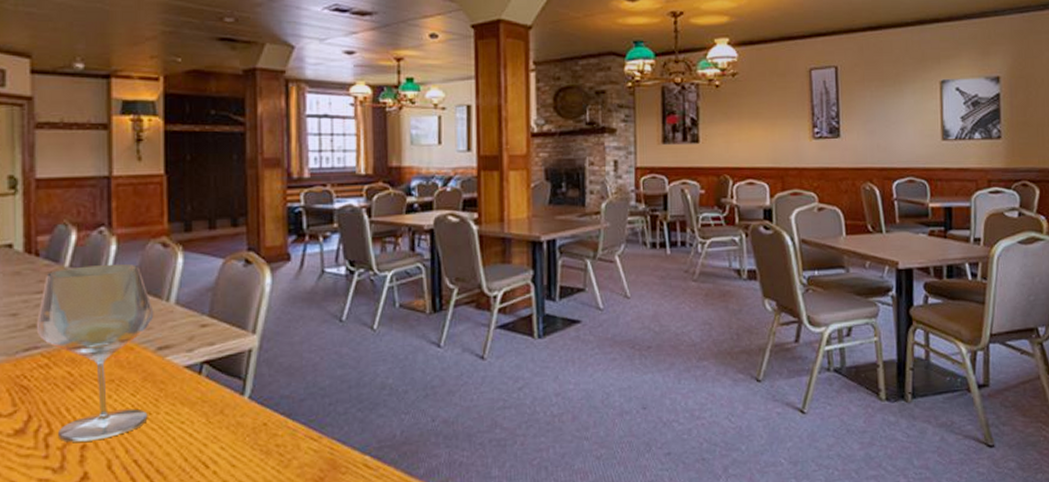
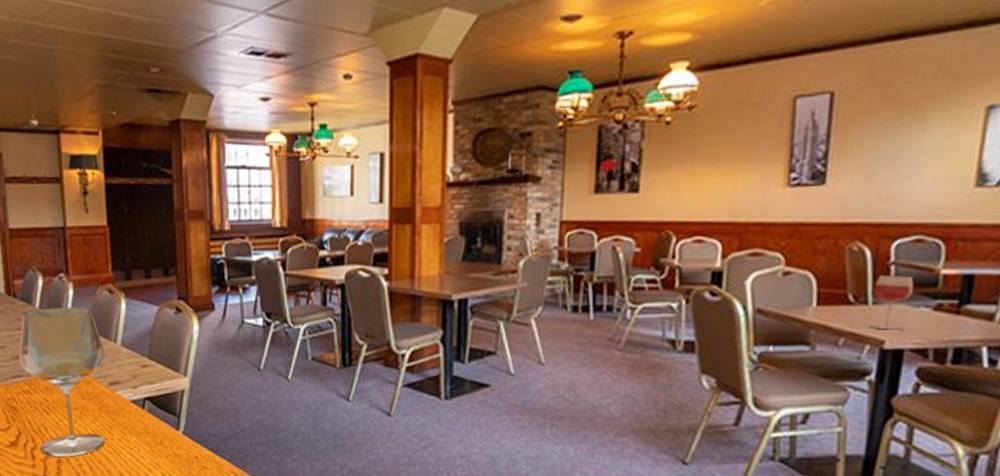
wineglass: none [884,209,912,253] -> present [869,275,914,330]

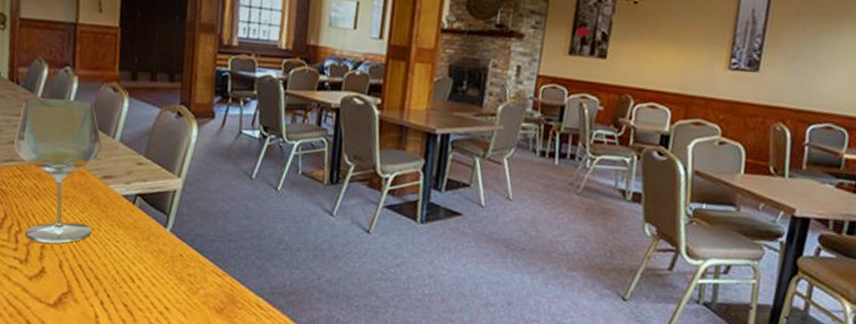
wineglass: present [869,275,914,330] -> none [784,154,822,202]

